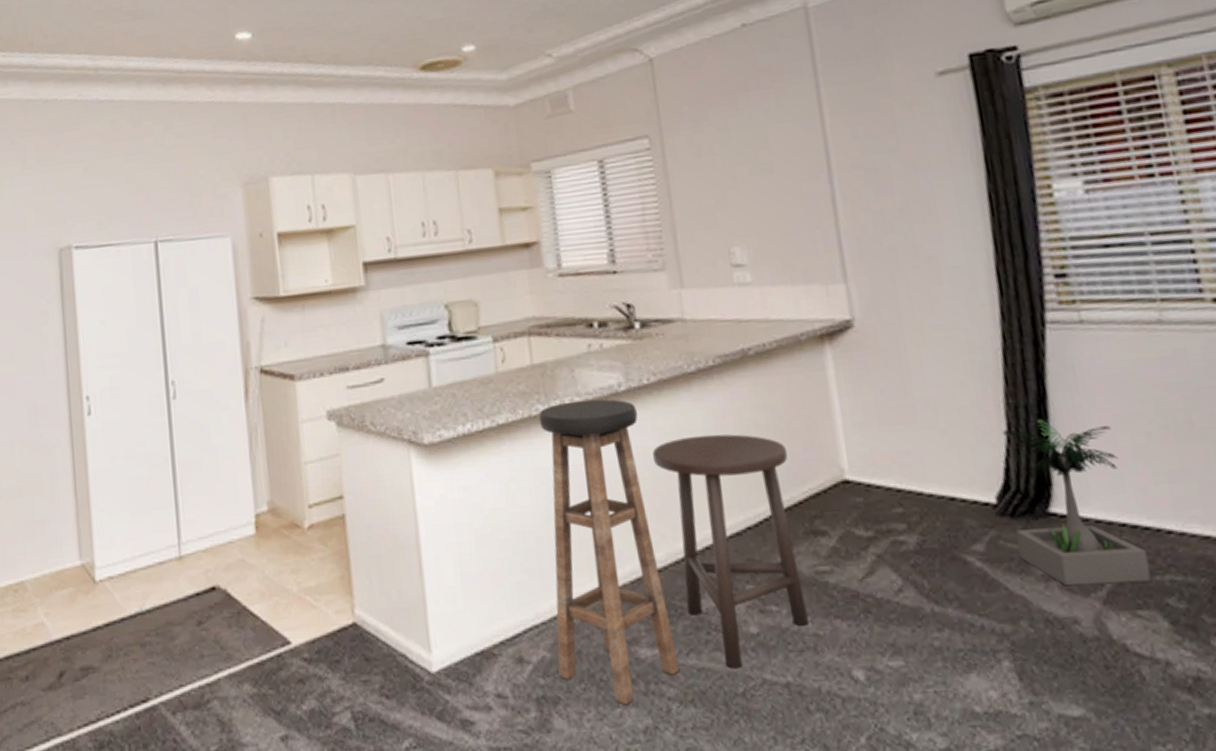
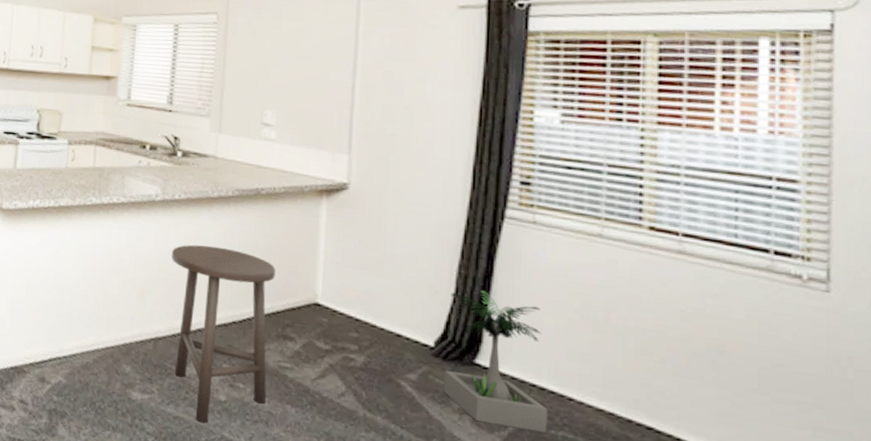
bar stool: present [539,399,680,706] -> none [69,200,166,430]

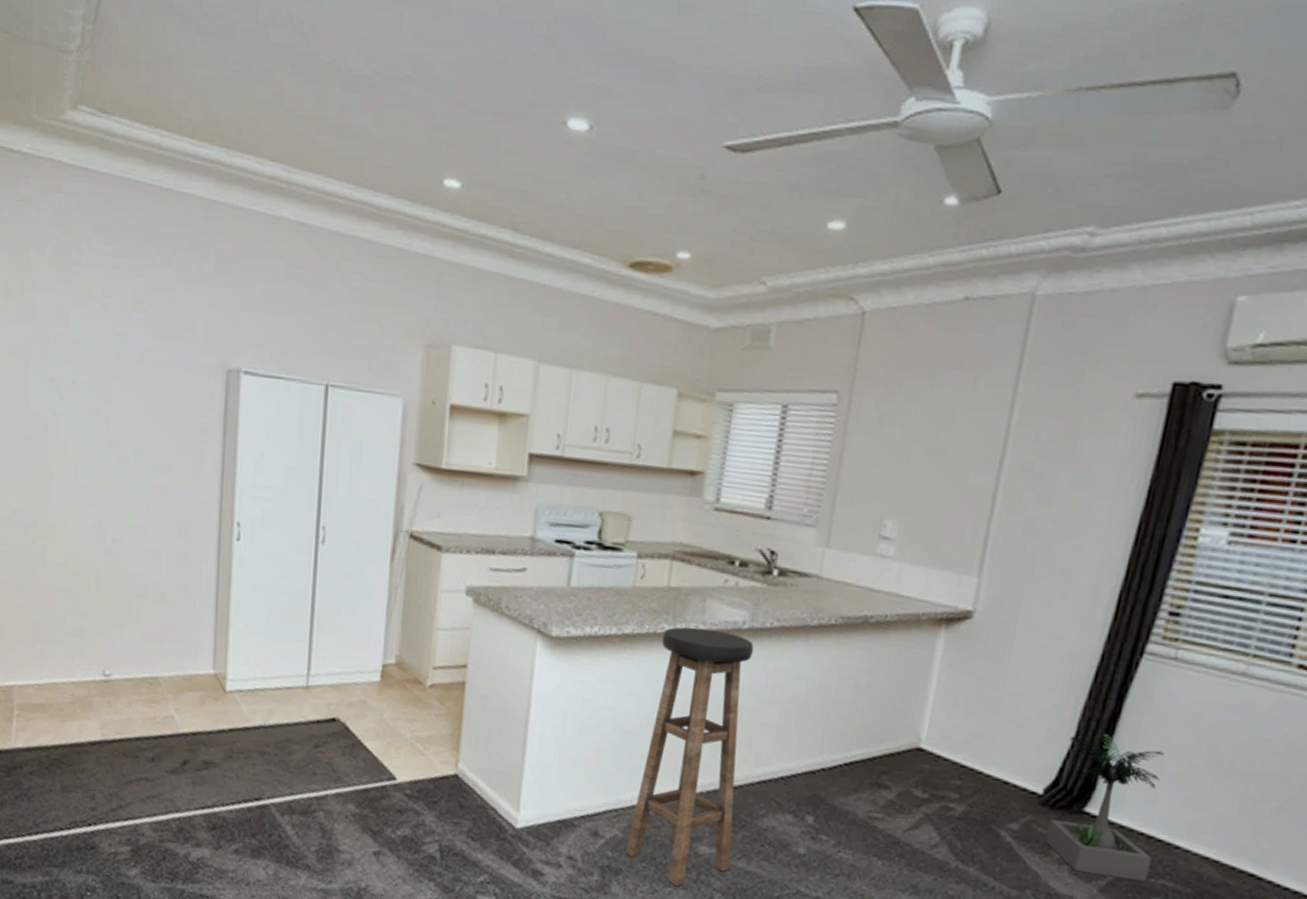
bar stool: none [69,200,166,430] -> present [625,627,754,887]
bar stool: present [171,244,276,424] -> none [750,681,878,878]

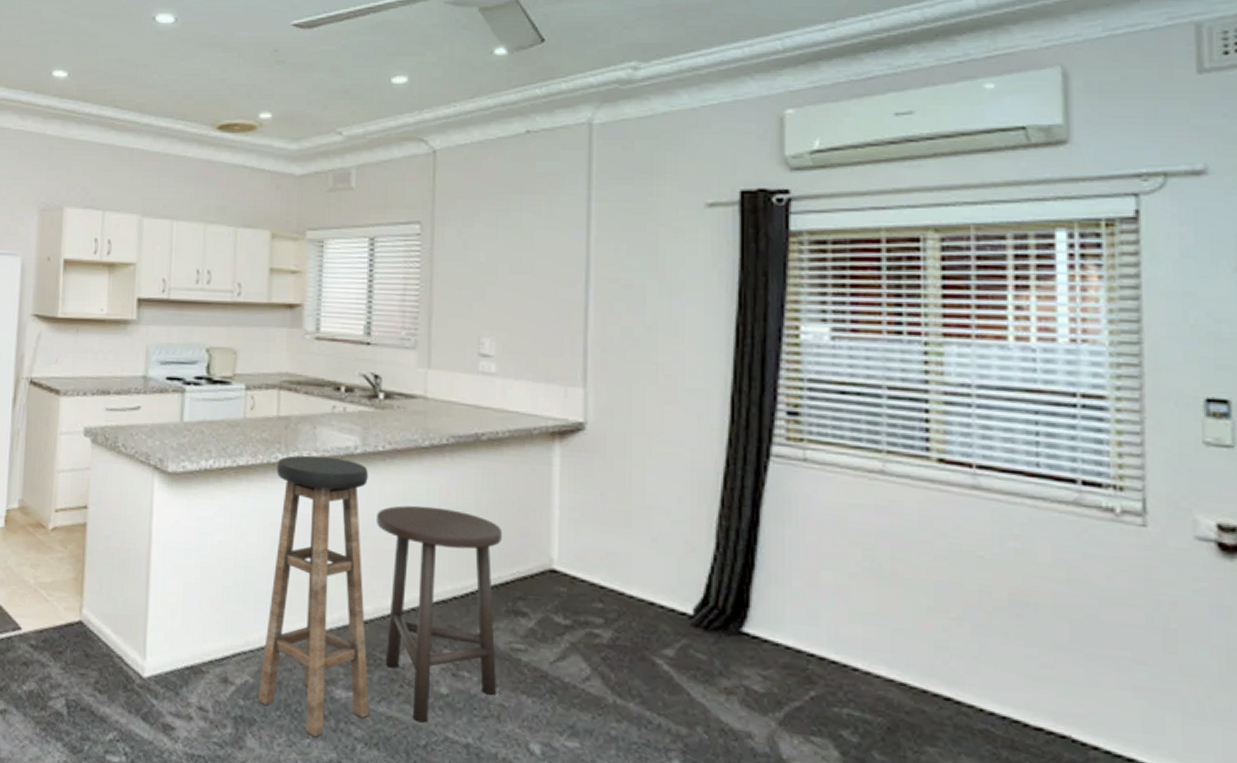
bar stool: none [750,681,878,878] -> present [375,505,503,723]
potted plant: present [1045,734,1165,882] -> none [707,545,830,712]

